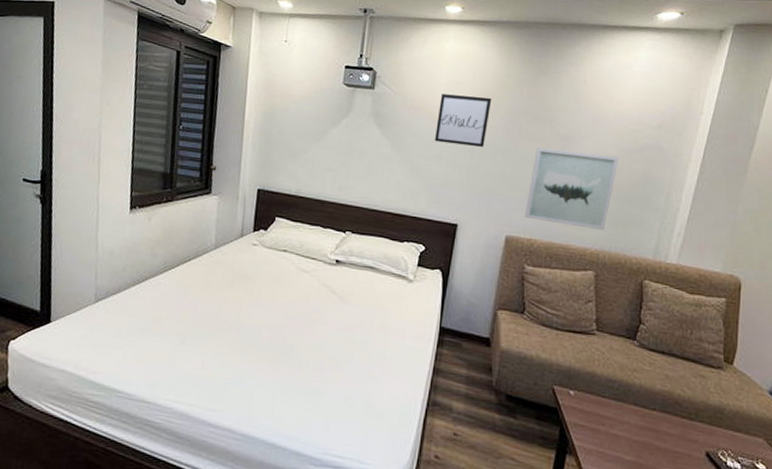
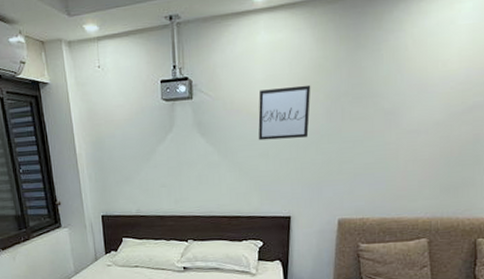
wall art: present [524,147,620,231] -> none [354,122,447,200]

